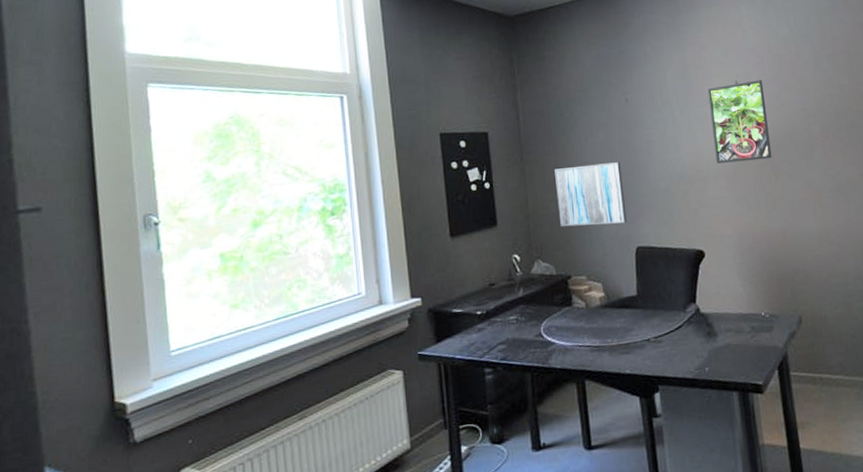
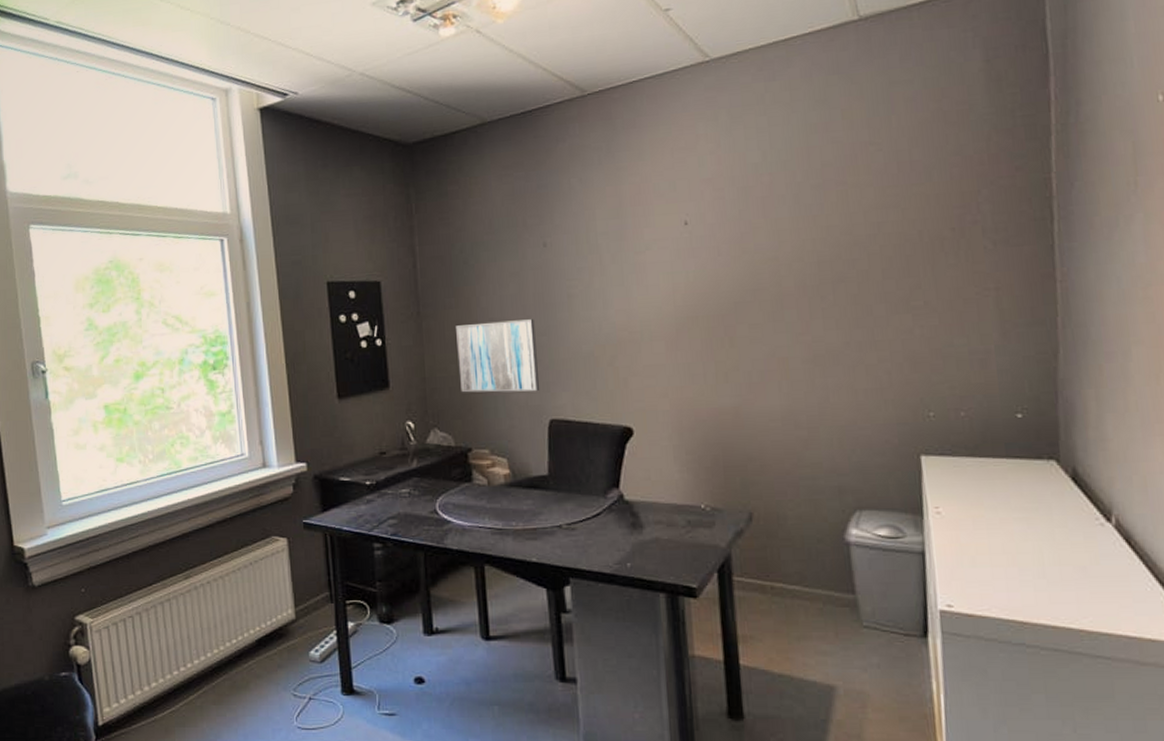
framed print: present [707,80,772,164] -> none [647,220,728,324]

